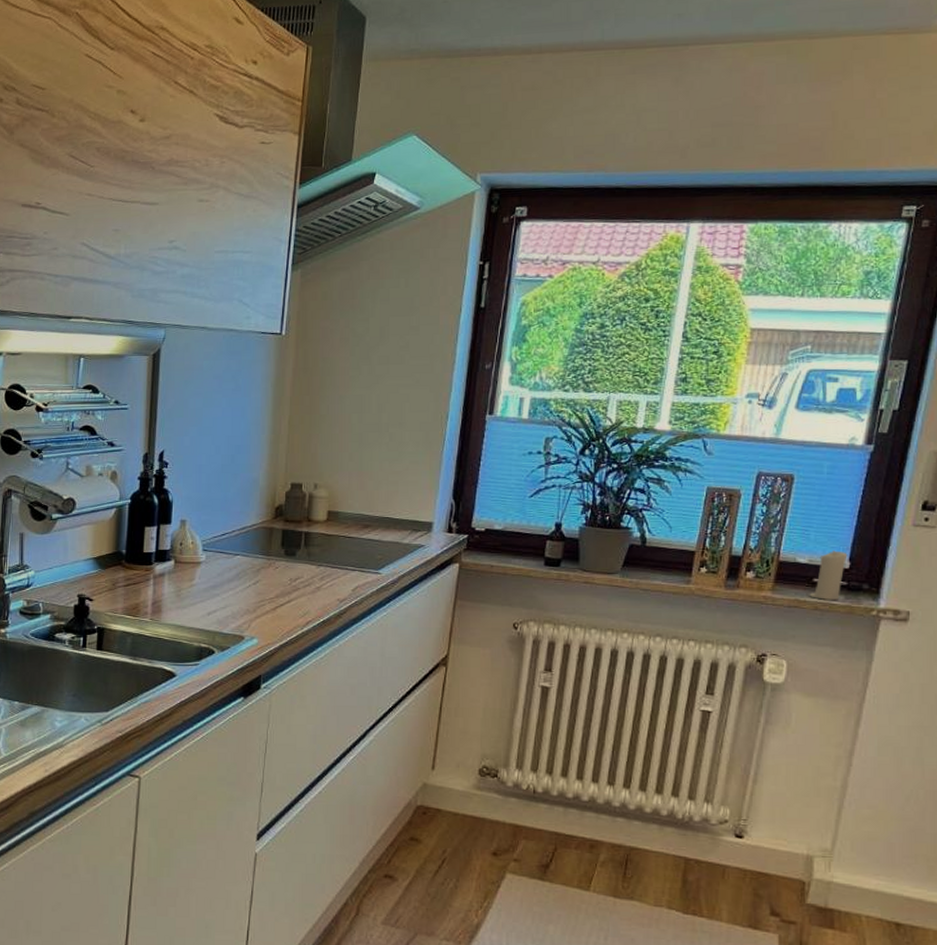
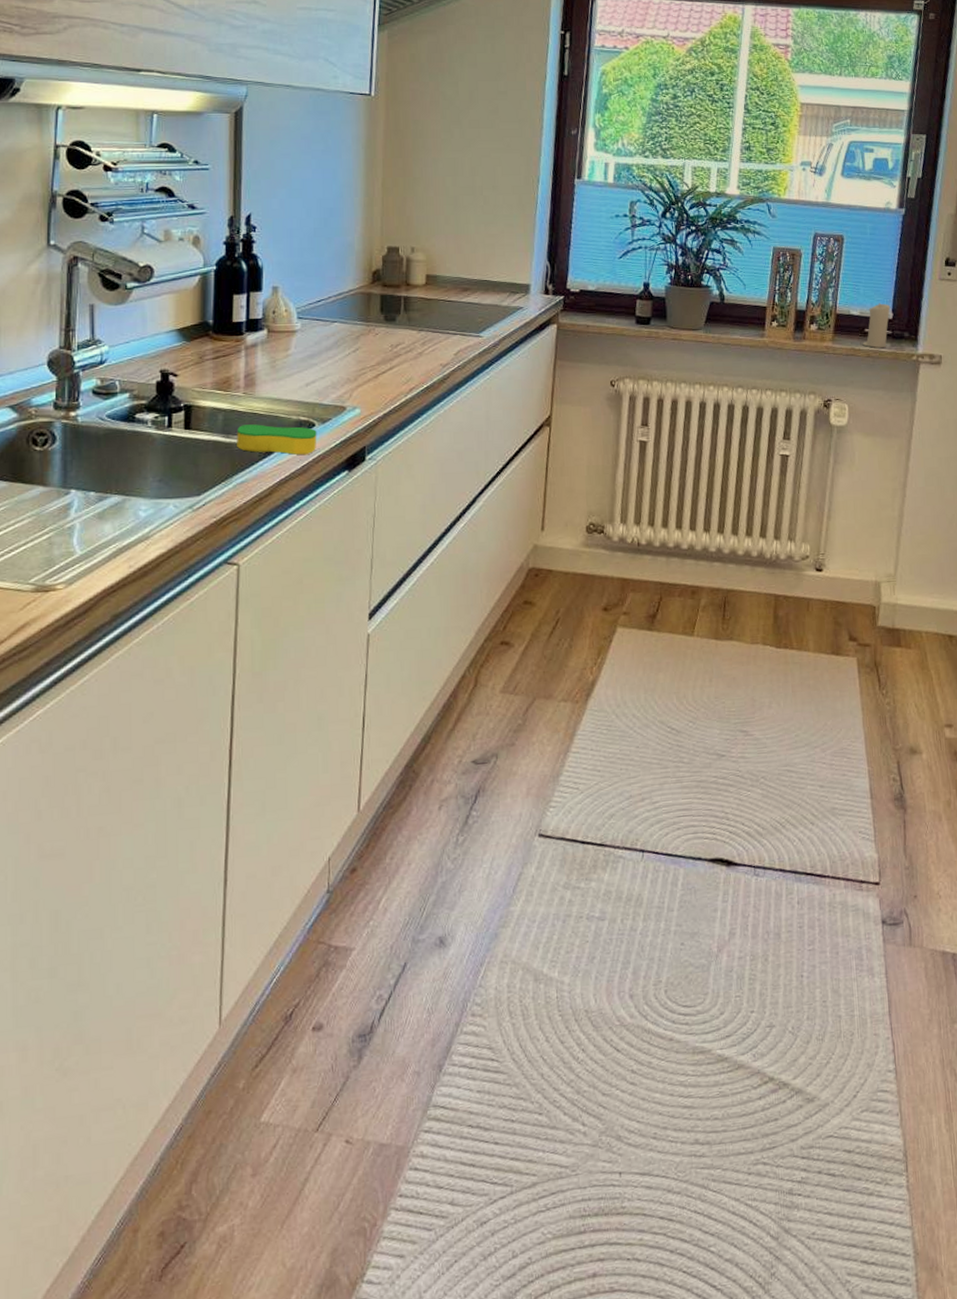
sponge: none [143,648,216,679] -> present [237,424,317,455]

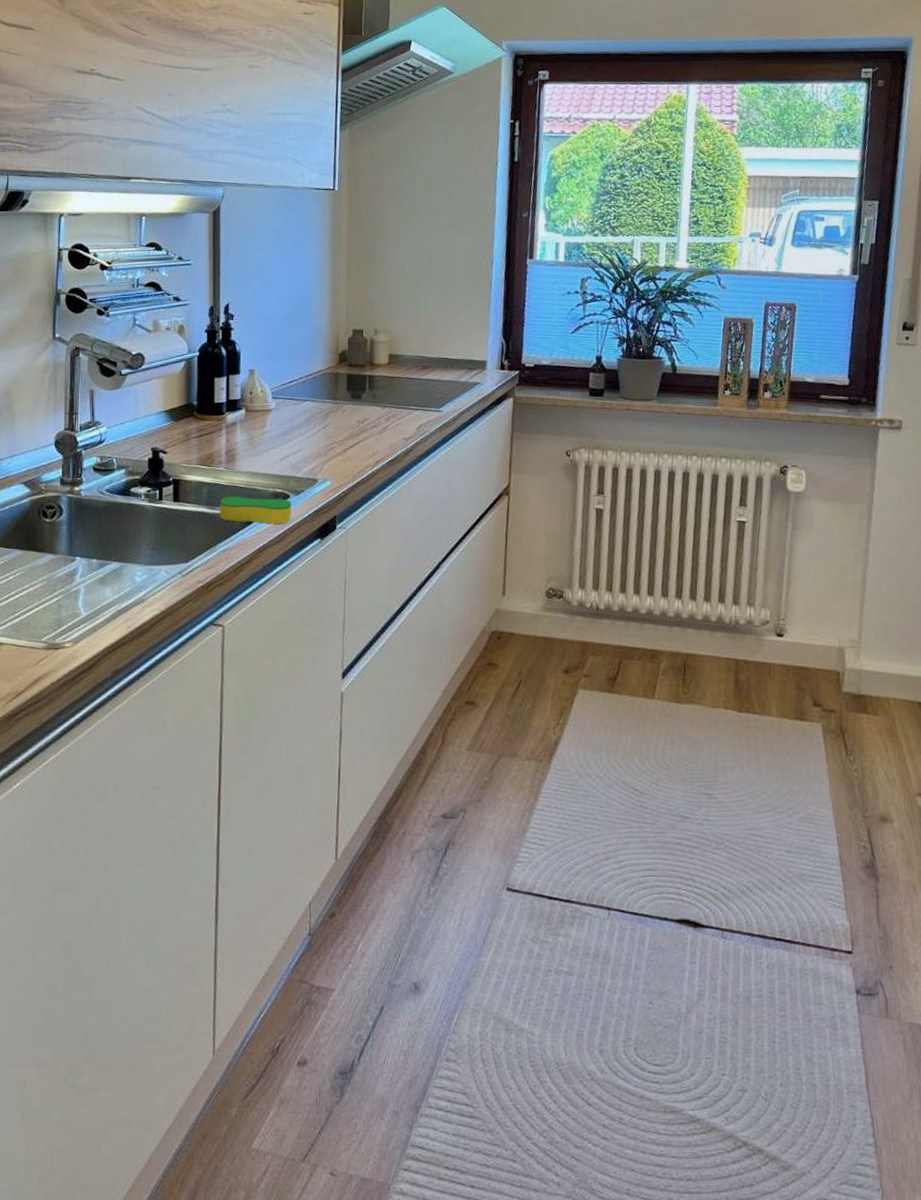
candle: present [862,303,891,348] -> none [818,369,847,414]

